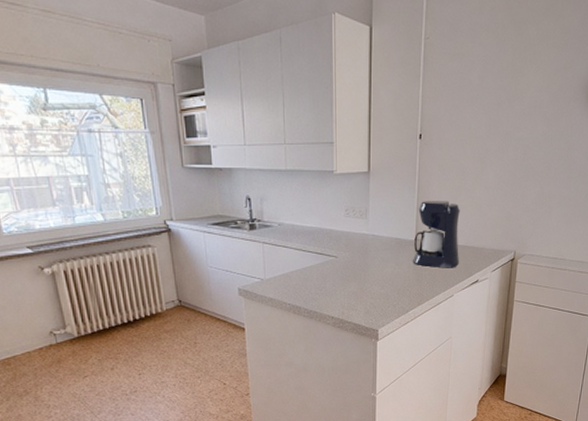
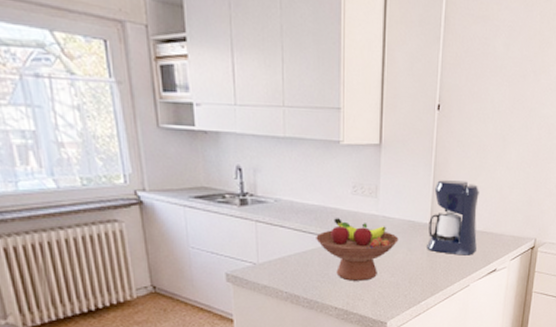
fruit bowl: none [314,238,387,293] -> present [316,218,399,281]

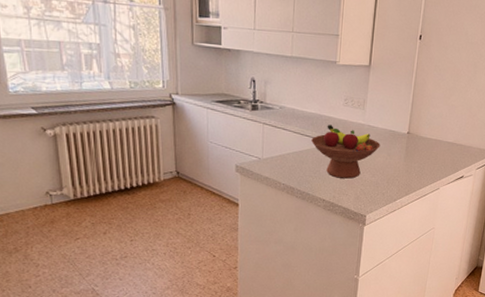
coffee maker: present [427,180,479,256] -> none [404,98,452,163]

